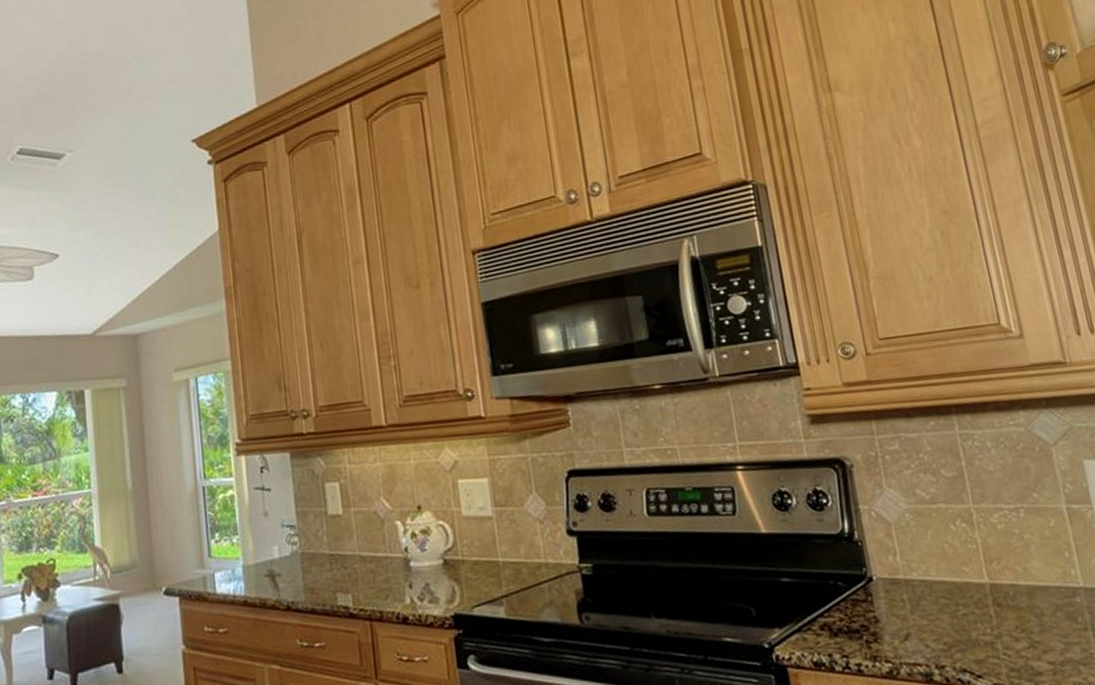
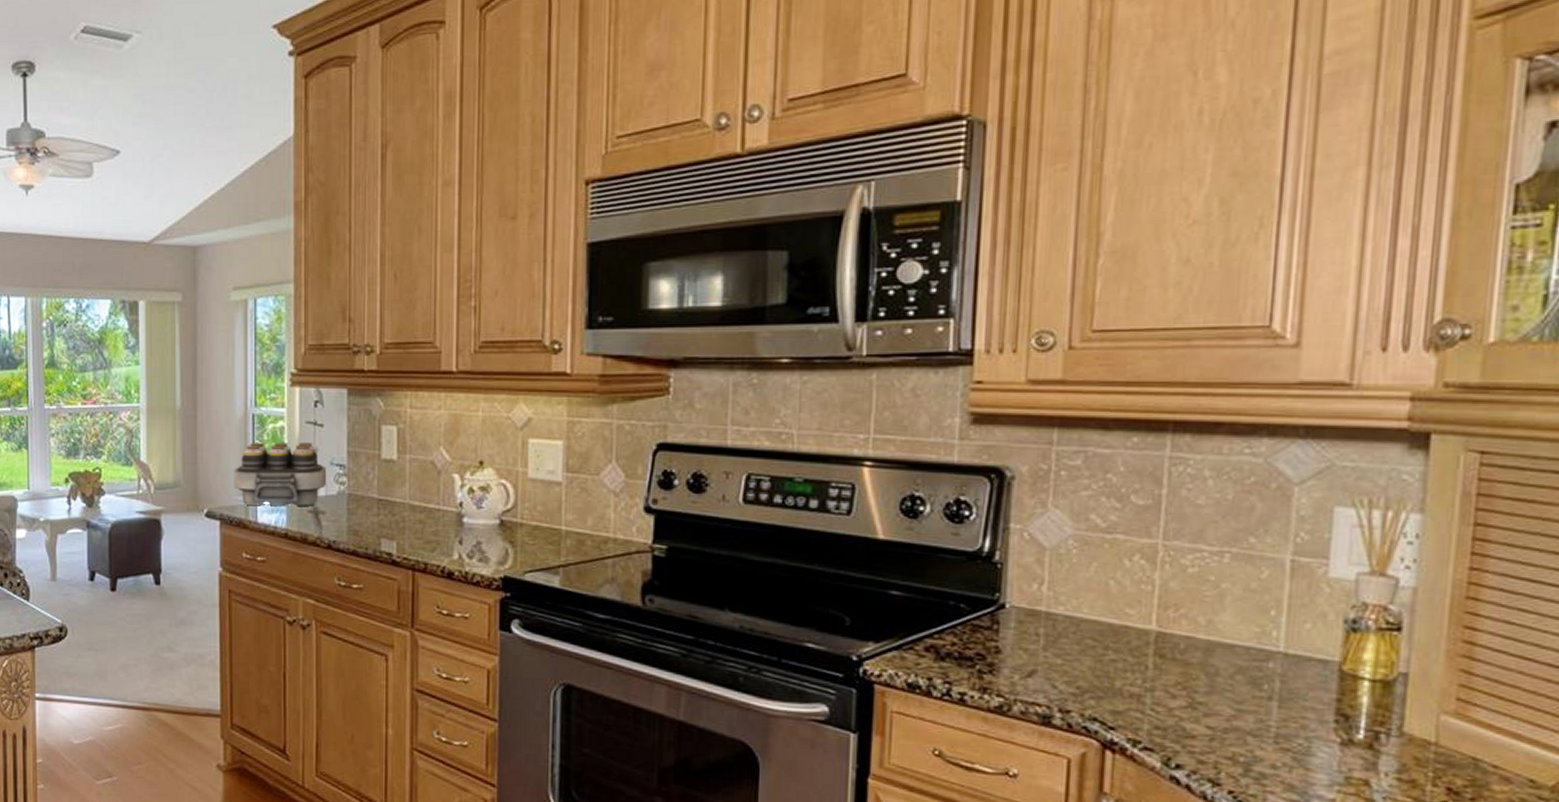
spice rack: none [188,508,280,578] -> present [233,442,327,507]

